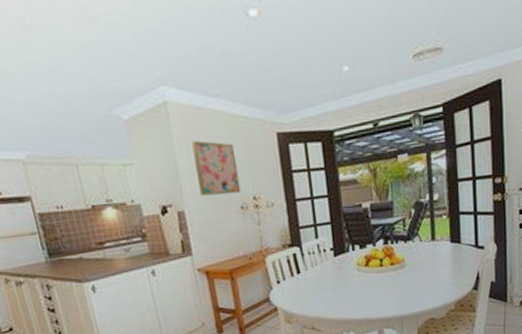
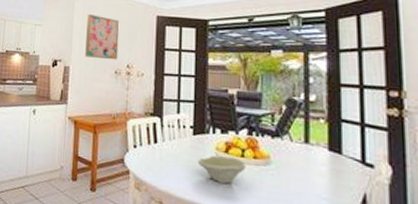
bowl: none [341,269,385,295] -> present [197,155,246,184]

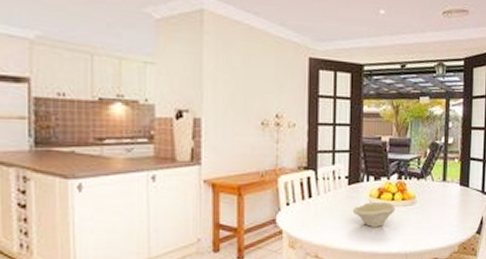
wall art: present [85,13,120,60] -> none [222,50,265,109]

